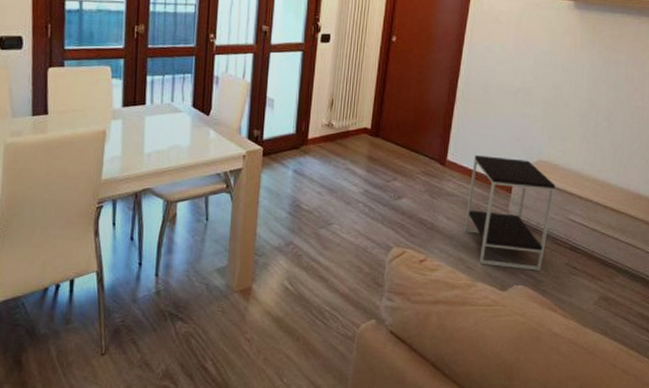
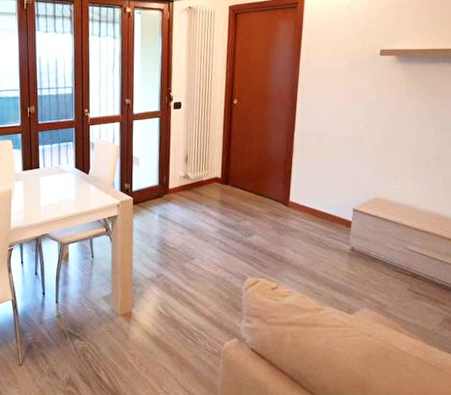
side table: present [464,154,555,271] -> none [310,195,392,296]

